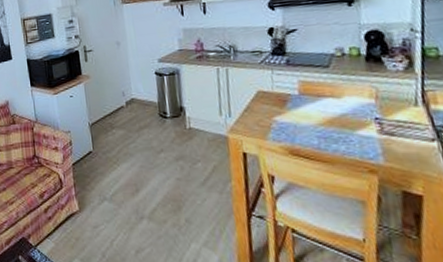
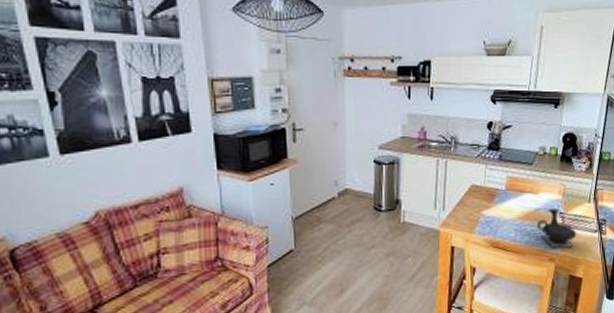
teapot: none [345,113,405,159] -> present [537,208,577,248]

